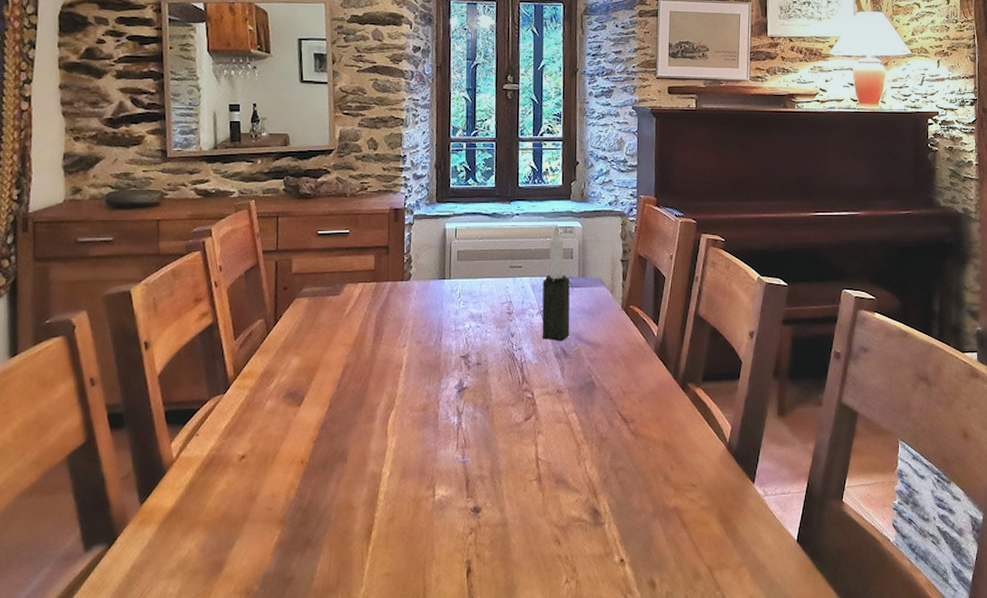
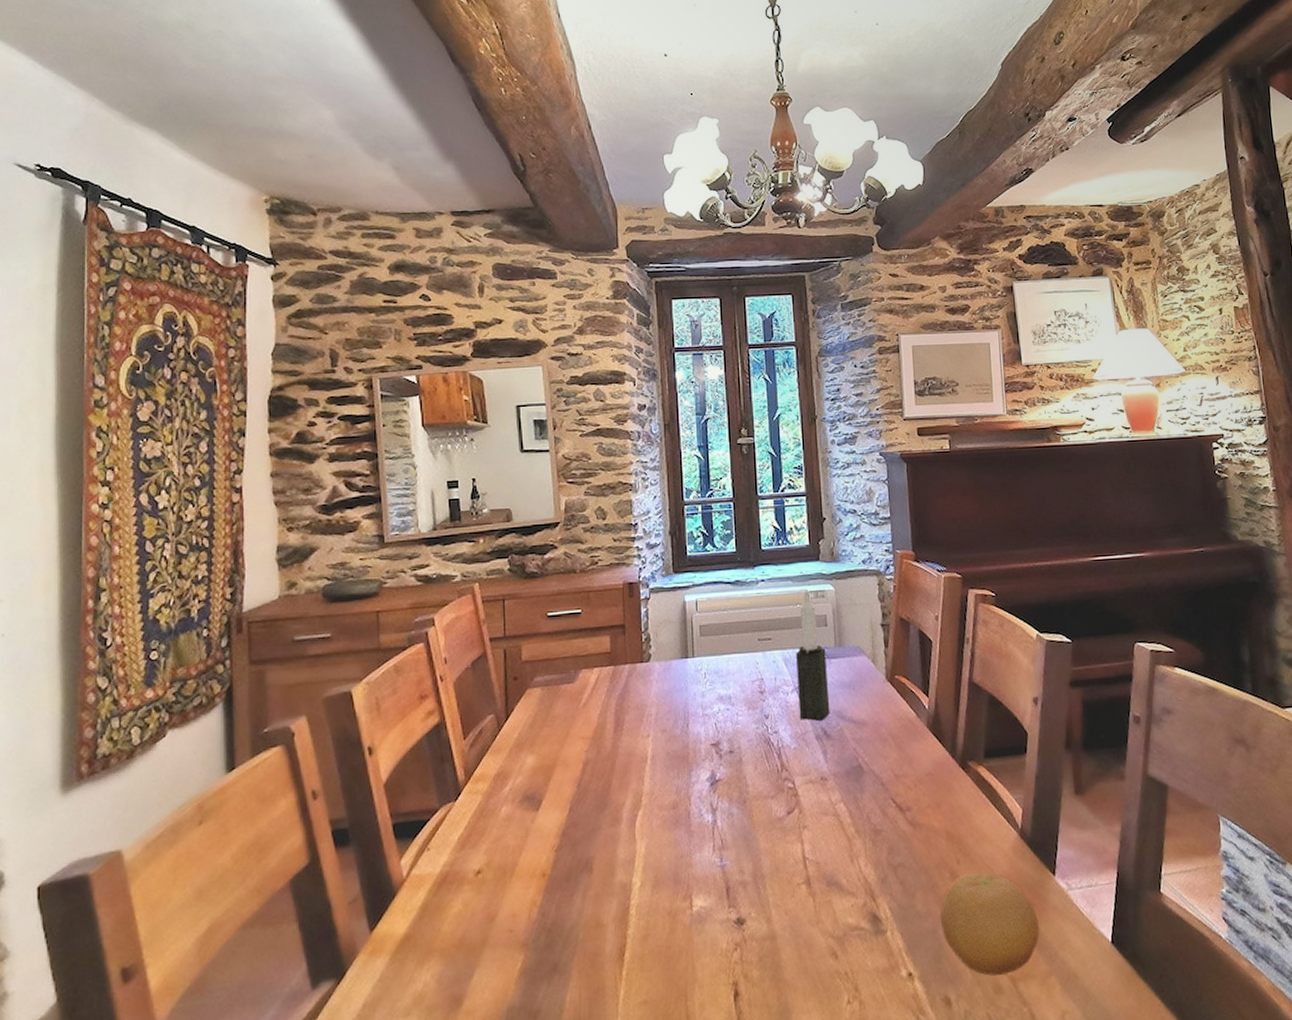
fruit: none [652,477,737,564] -> present [940,872,1039,976]

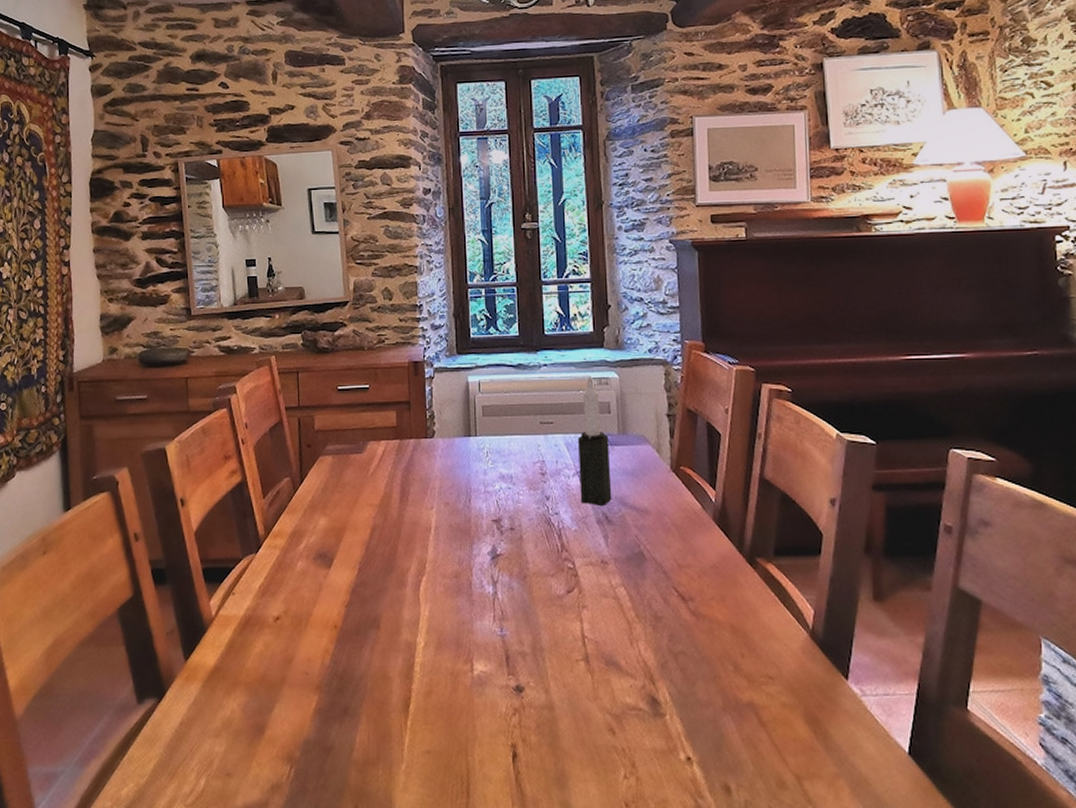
fruit: present [940,872,1039,976] -> none [722,667,828,771]

